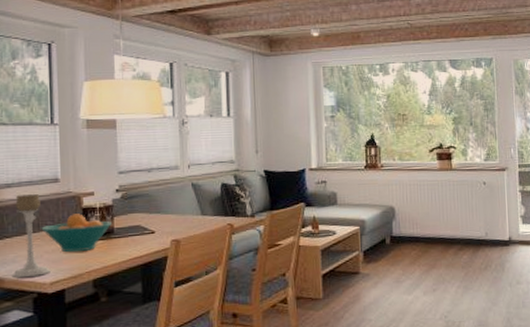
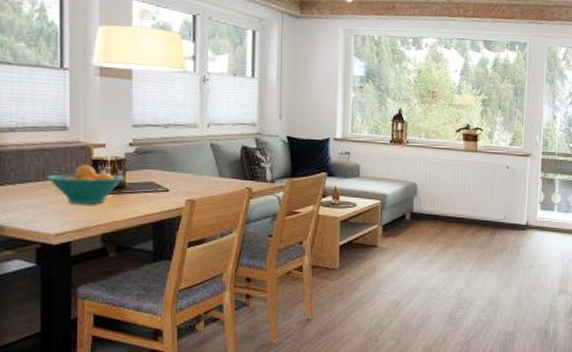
candle holder: present [13,193,51,277] -> none [14,140,56,226]

